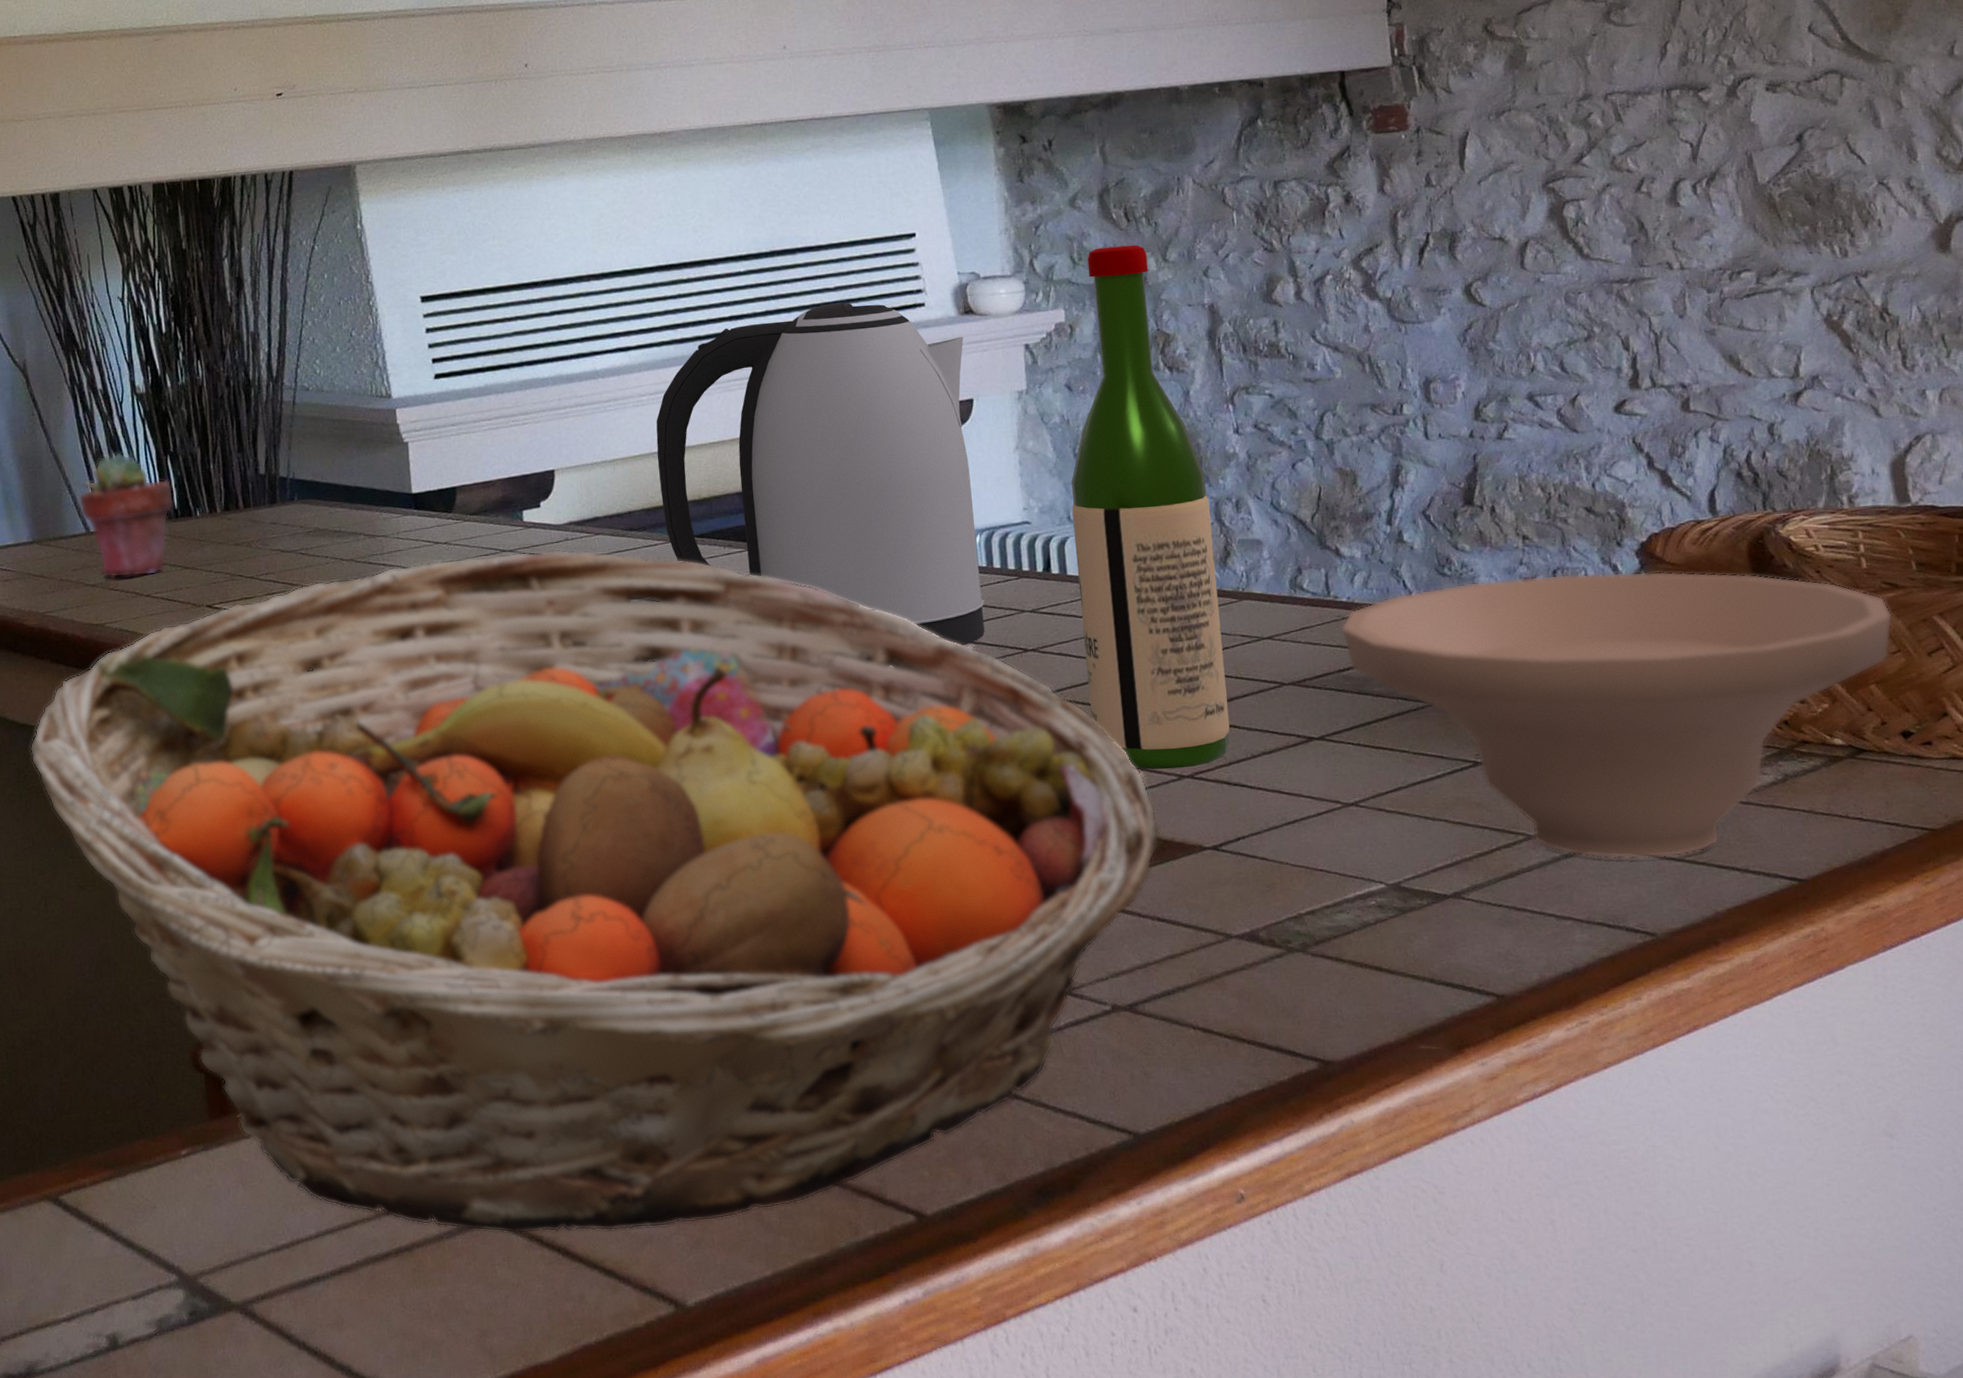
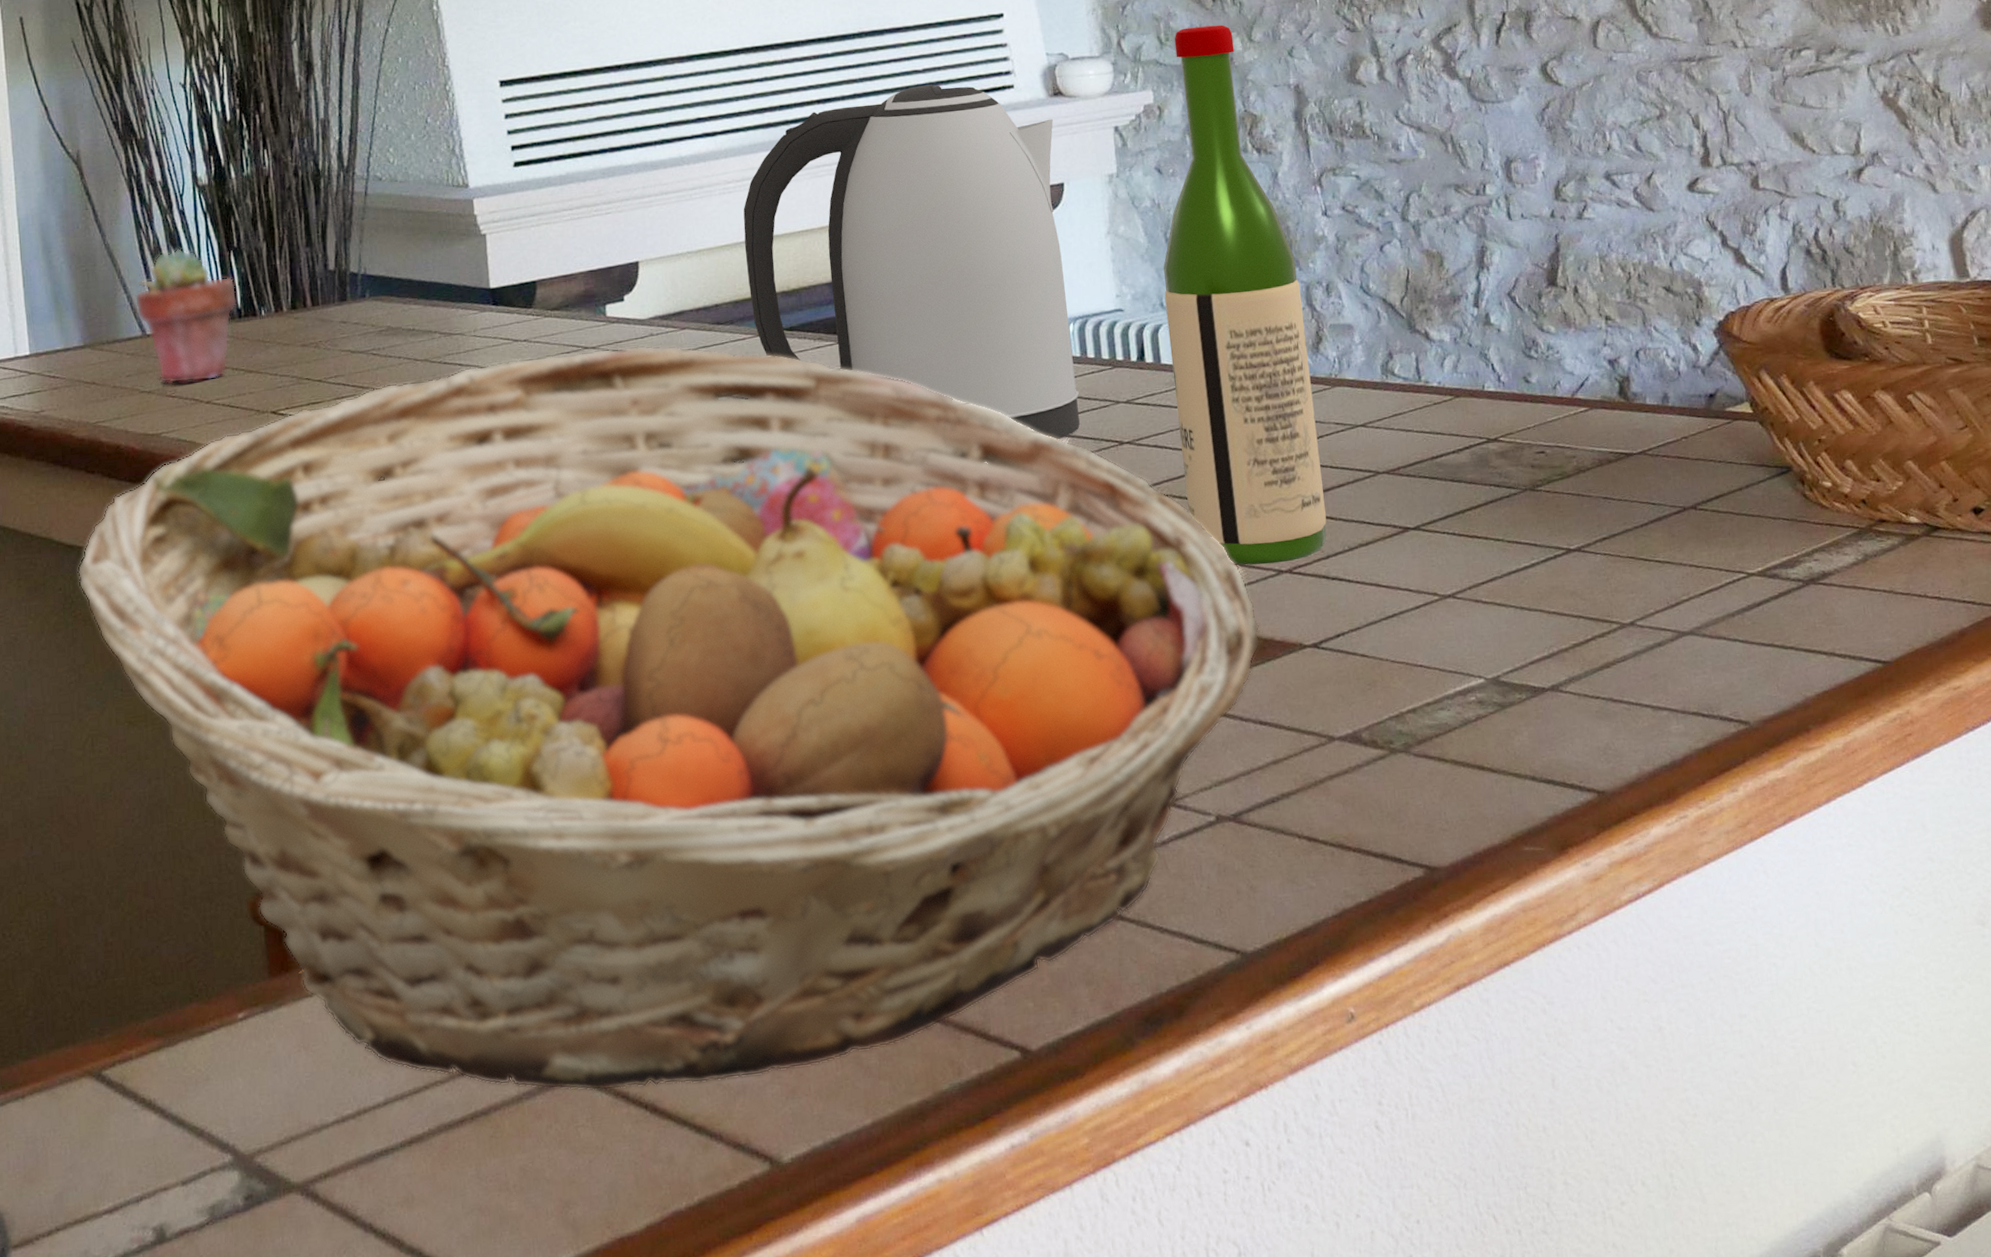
bowl: present [1340,571,1893,859] -> none [1432,350,1959,646]

